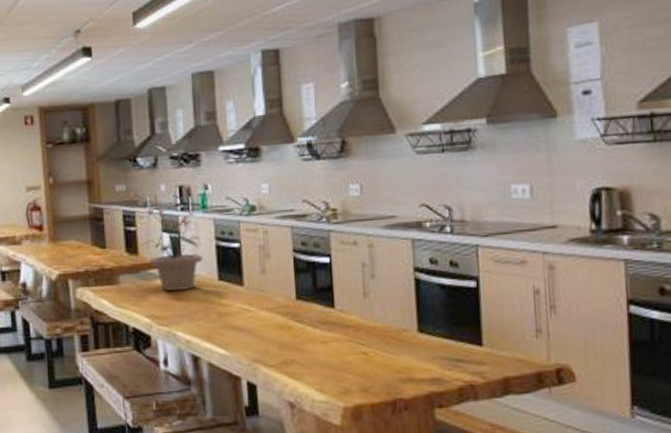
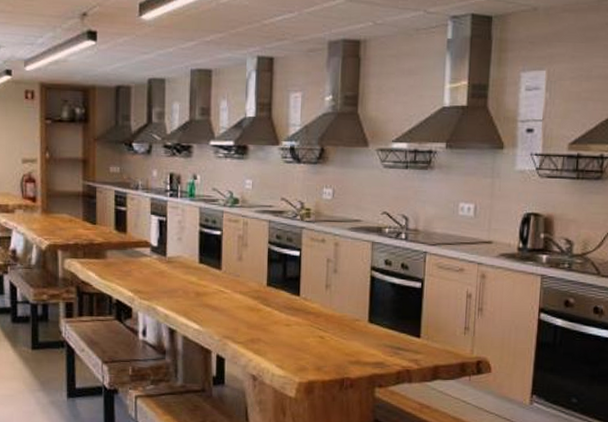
potted plant: present [141,207,203,292] -> none [130,190,186,270]

